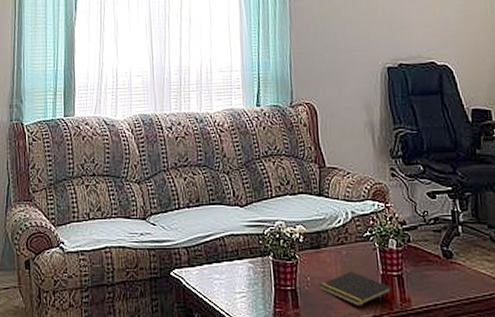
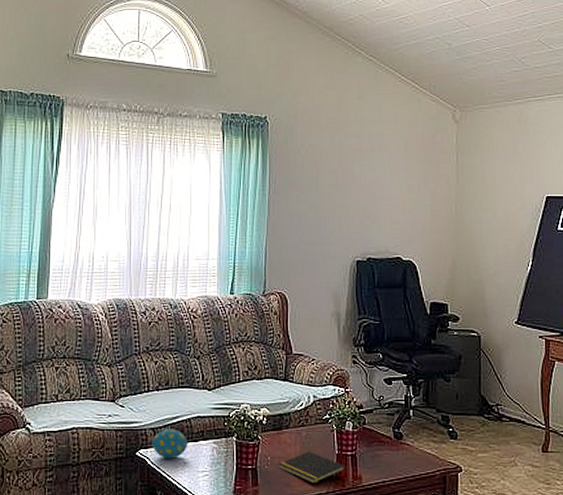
decorative egg: none [185,248,223,279] -> present [152,429,188,459]

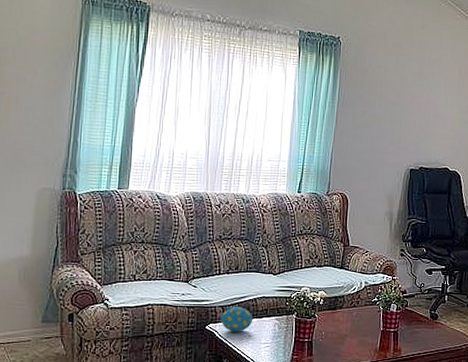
notepad: present [279,451,346,484] -> none [331,328,388,355]

